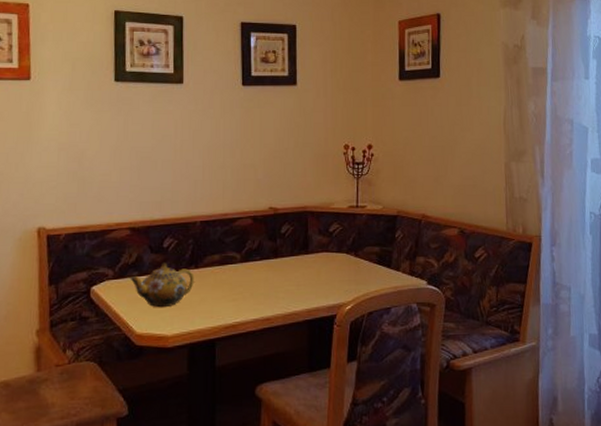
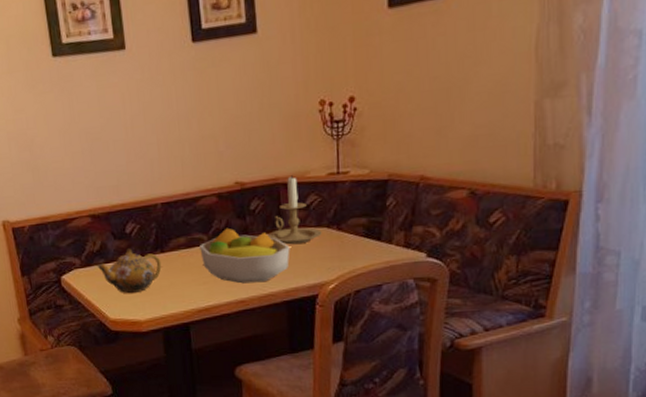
fruit bowl: none [232,248,314,302] -> present [200,228,290,284]
candle holder: none [294,205,342,267] -> present [267,175,322,245]

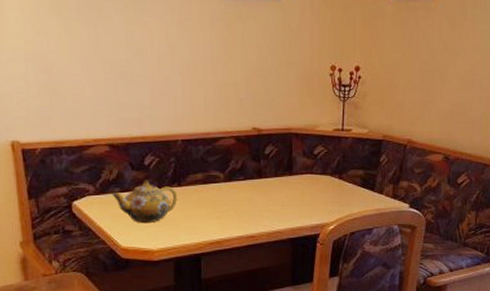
fruit bowl: present [200,228,290,284] -> none [216,168,298,220]
candle holder: present [267,175,322,245] -> none [278,127,326,189]

